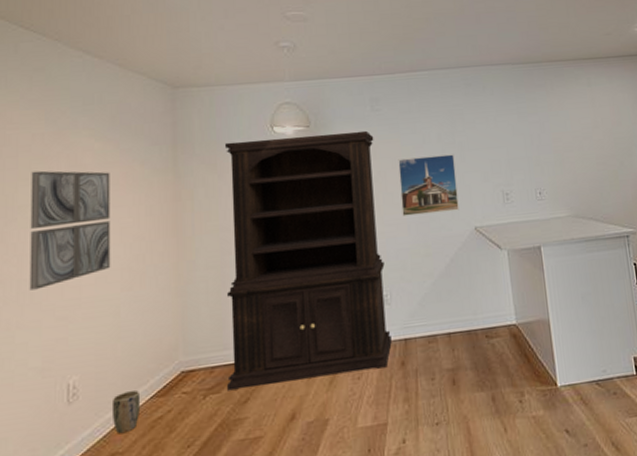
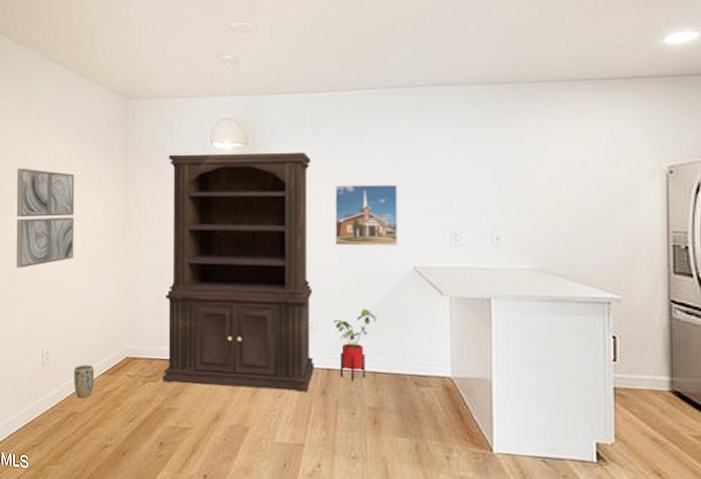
house plant: none [407,272,446,346] -> present [333,308,376,381]

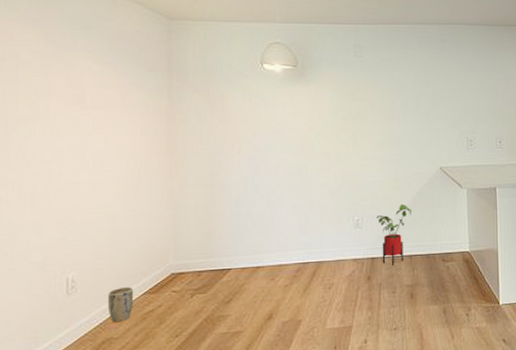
wall art: present [16,168,75,268] -> none [30,86,108,194]
hutch: present [163,151,314,392] -> none [213,74,360,292]
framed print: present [335,184,398,247] -> none [376,102,428,153]

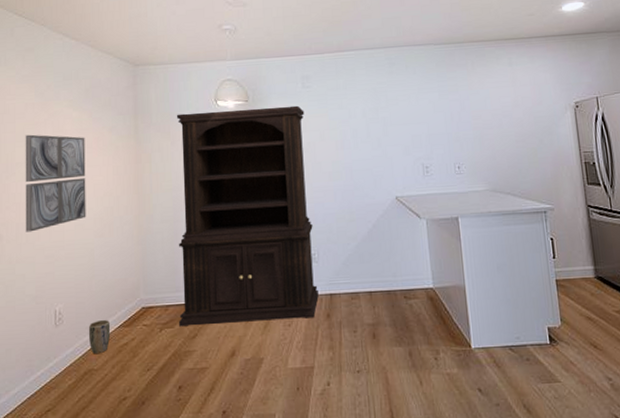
wall art: none [30,86,108,194] -> present [25,134,86,232]
hutch: none [213,74,360,292] -> present [176,105,319,327]
house plant: present [376,203,411,265] -> none [332,236,369,302]

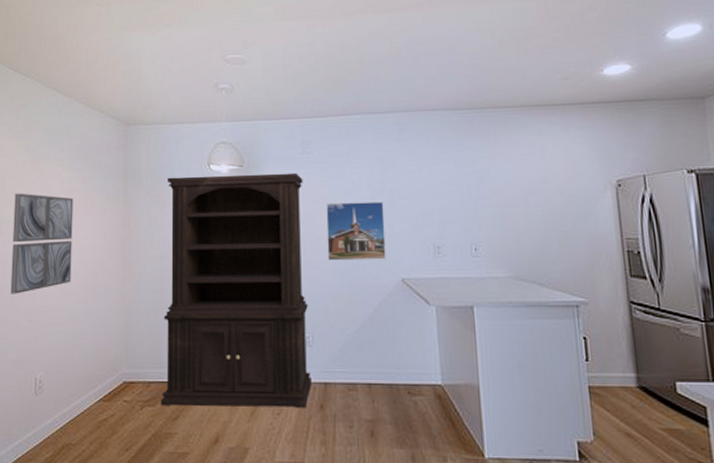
plant pot: present [88,319,111,355] -> none [67,391,91,428]
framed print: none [326,128,382,184] -> present [326,201,386,261]

